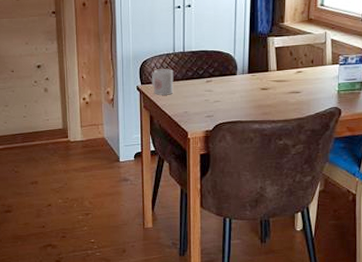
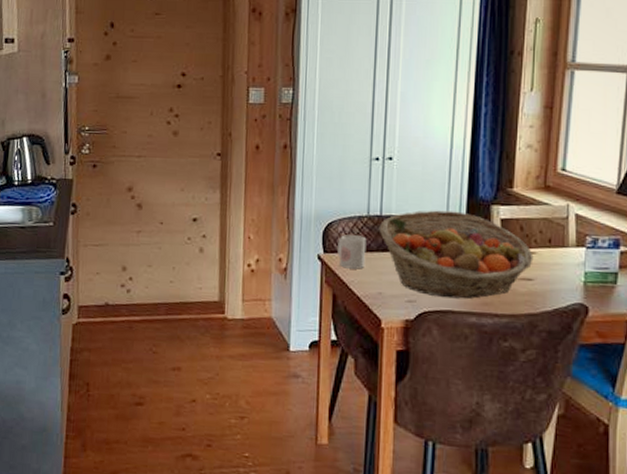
fruit basket: none [183,44,300,112] -> present [379,210,534,299]

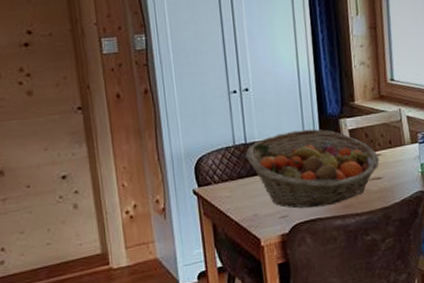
mug: present [337,235,367,269] -> none [210,165,239,198]

